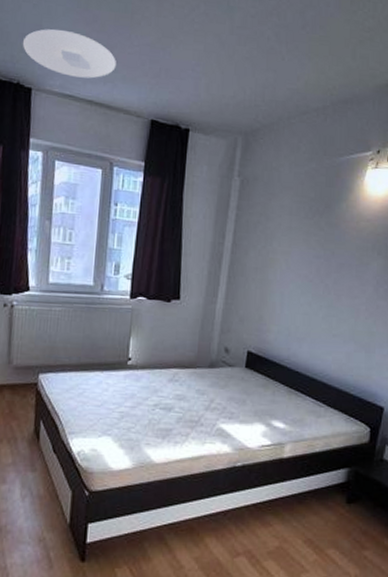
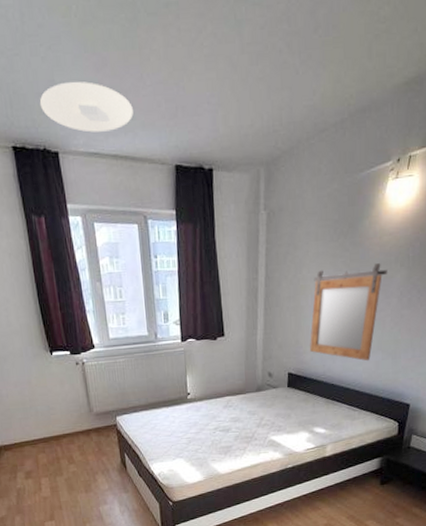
mirror: none [273,245,364,351] -> present [309,263,387,362]

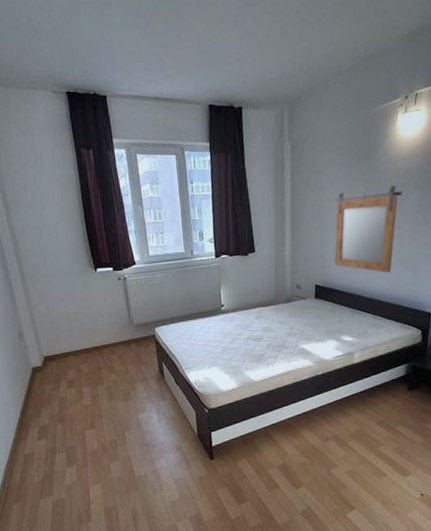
ceiling light: present [39,81,133,133] -> none [91,38,172,79]

